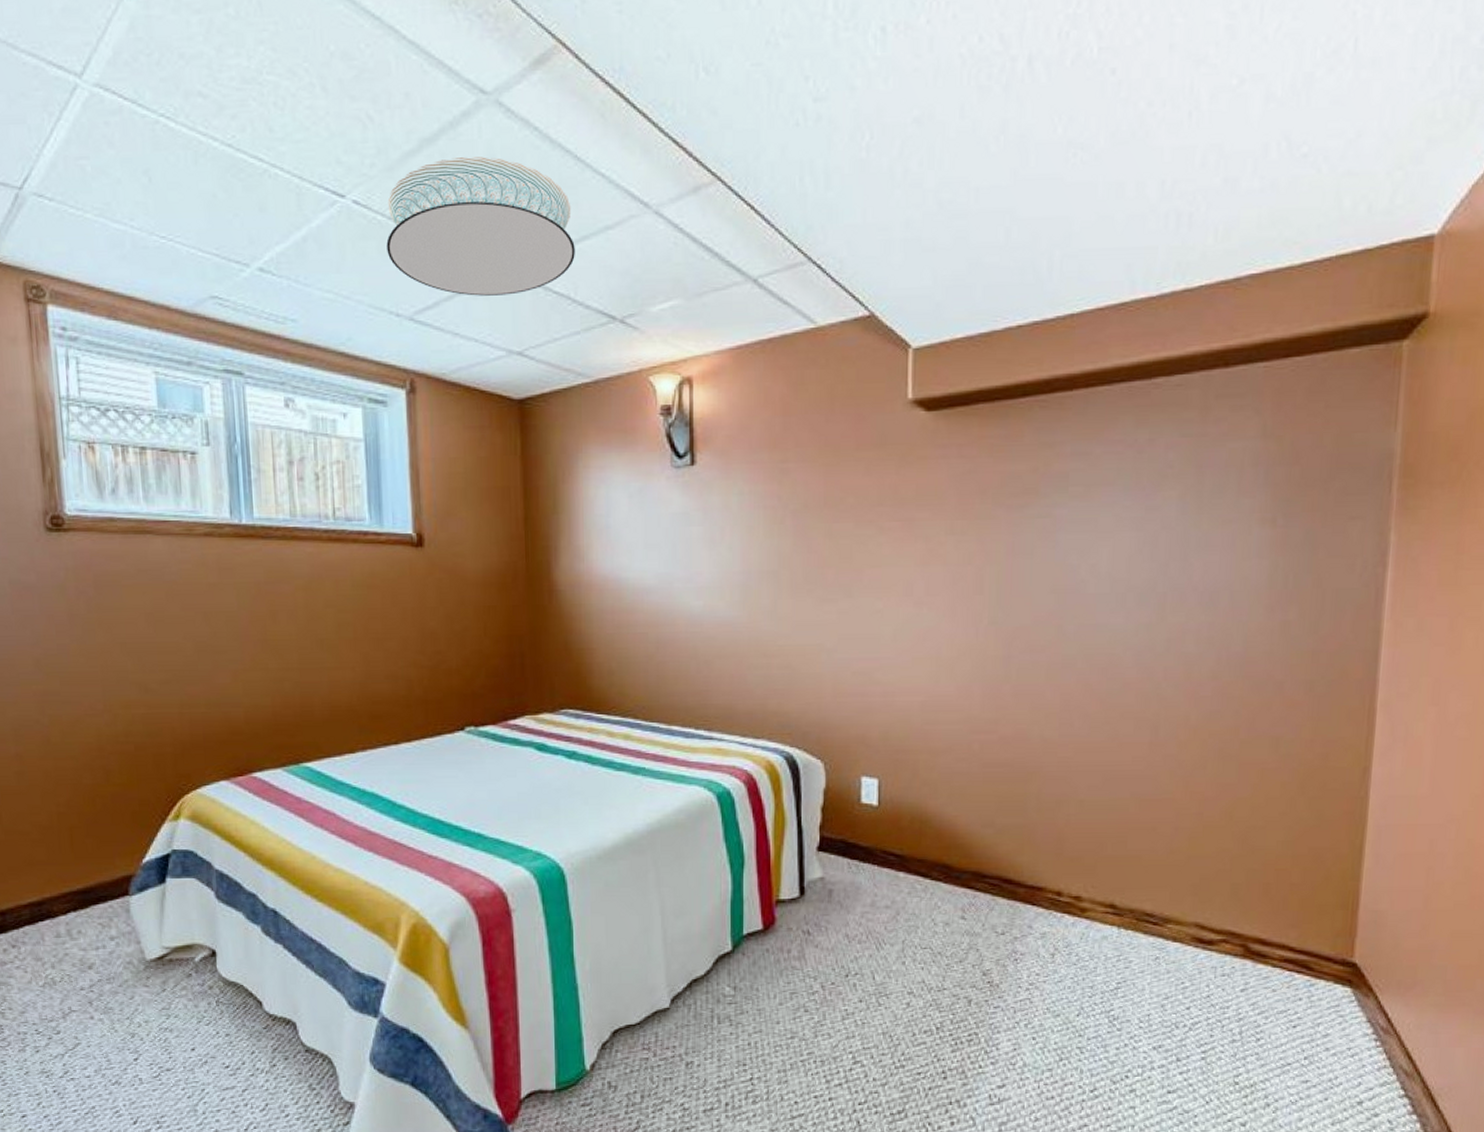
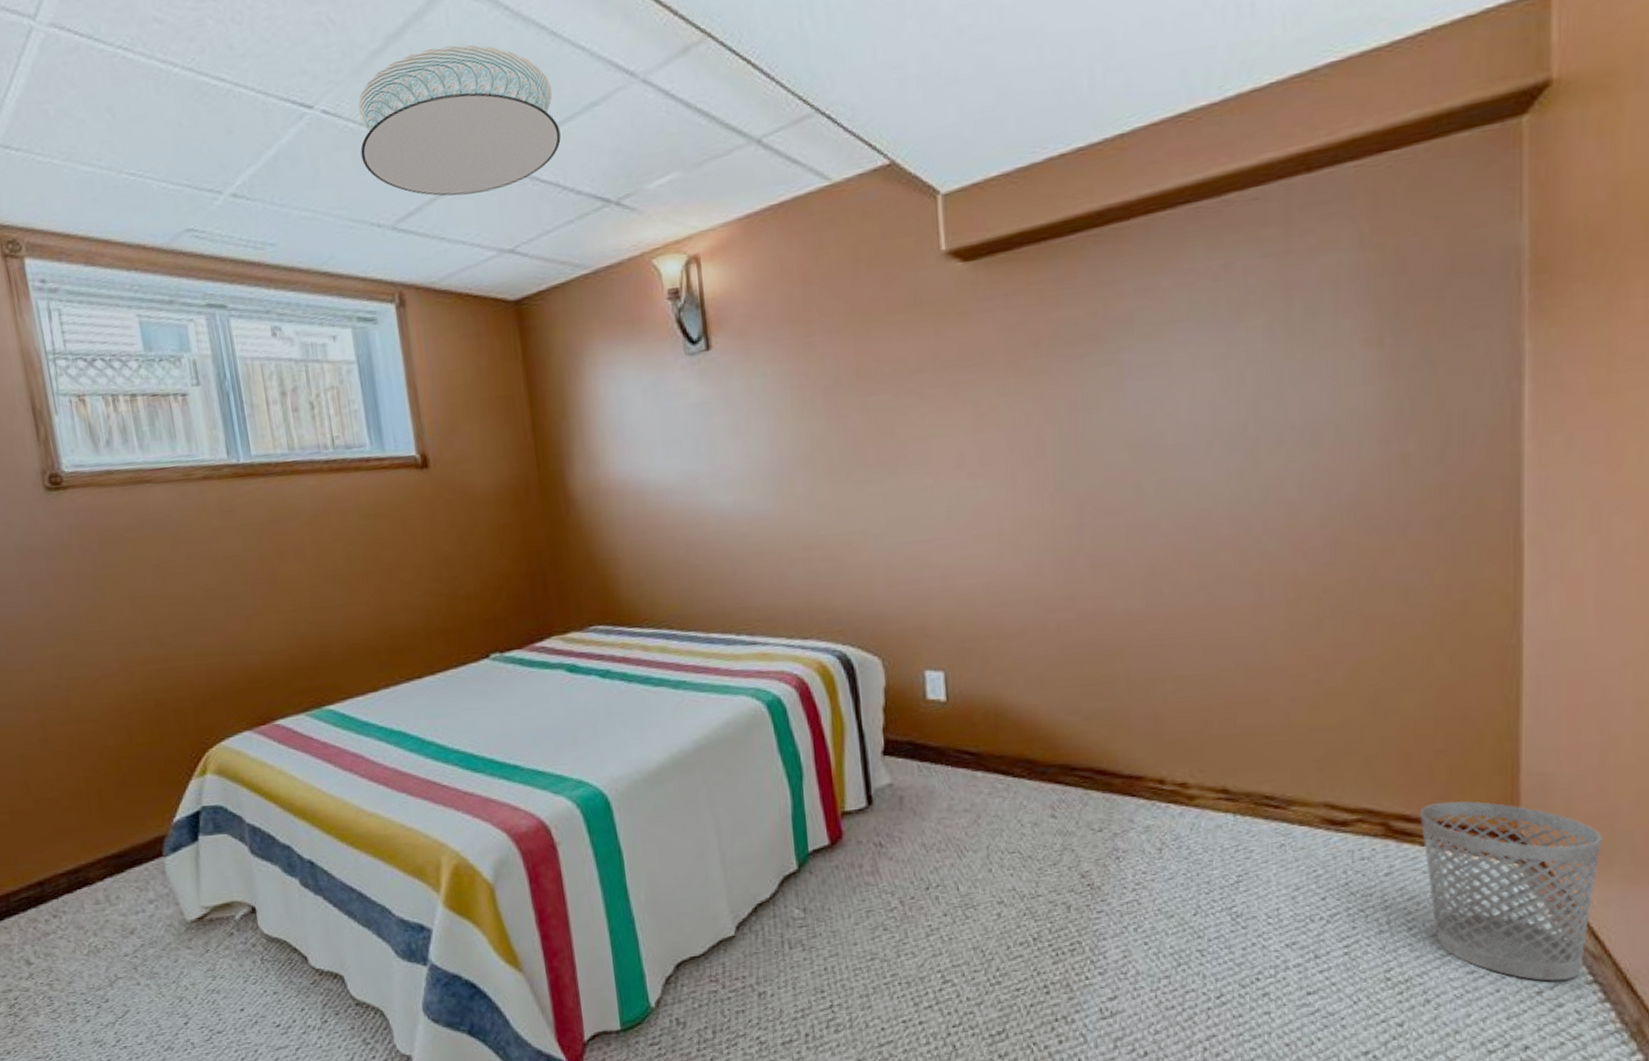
wastebasket: none [1274,929,1421,1093] -> present [1421,801,1602,981]

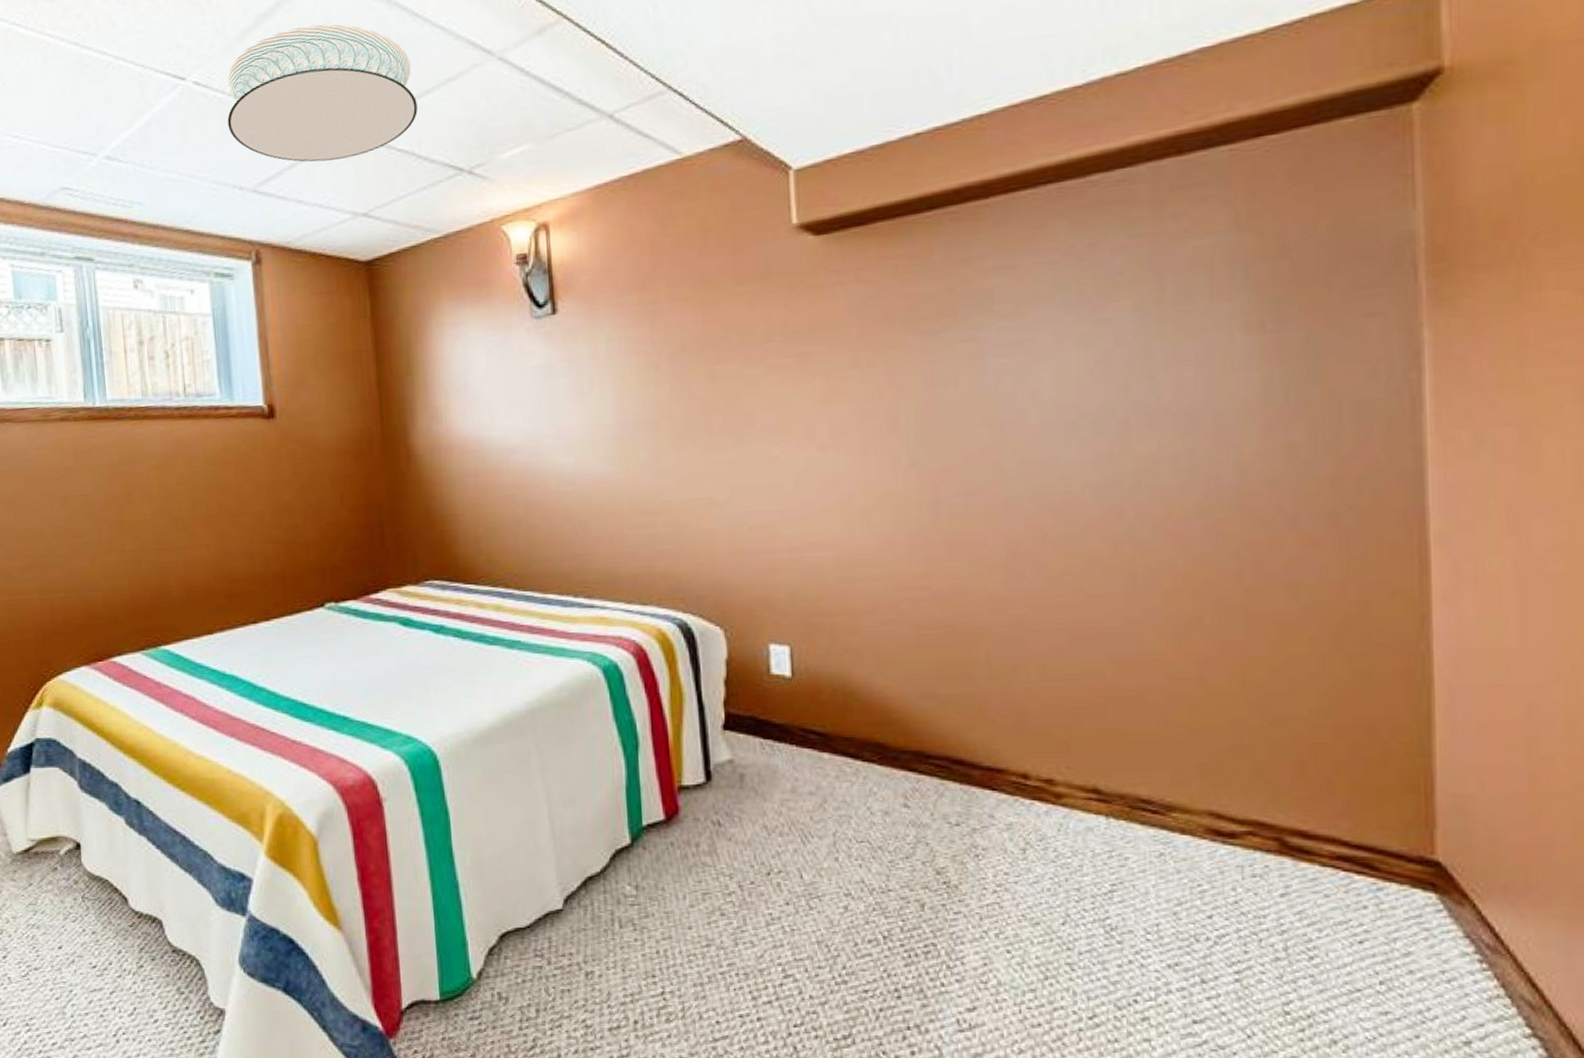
wastebasket: present [1421,801,1602,981] -> none [1320,819,1535,1031]

